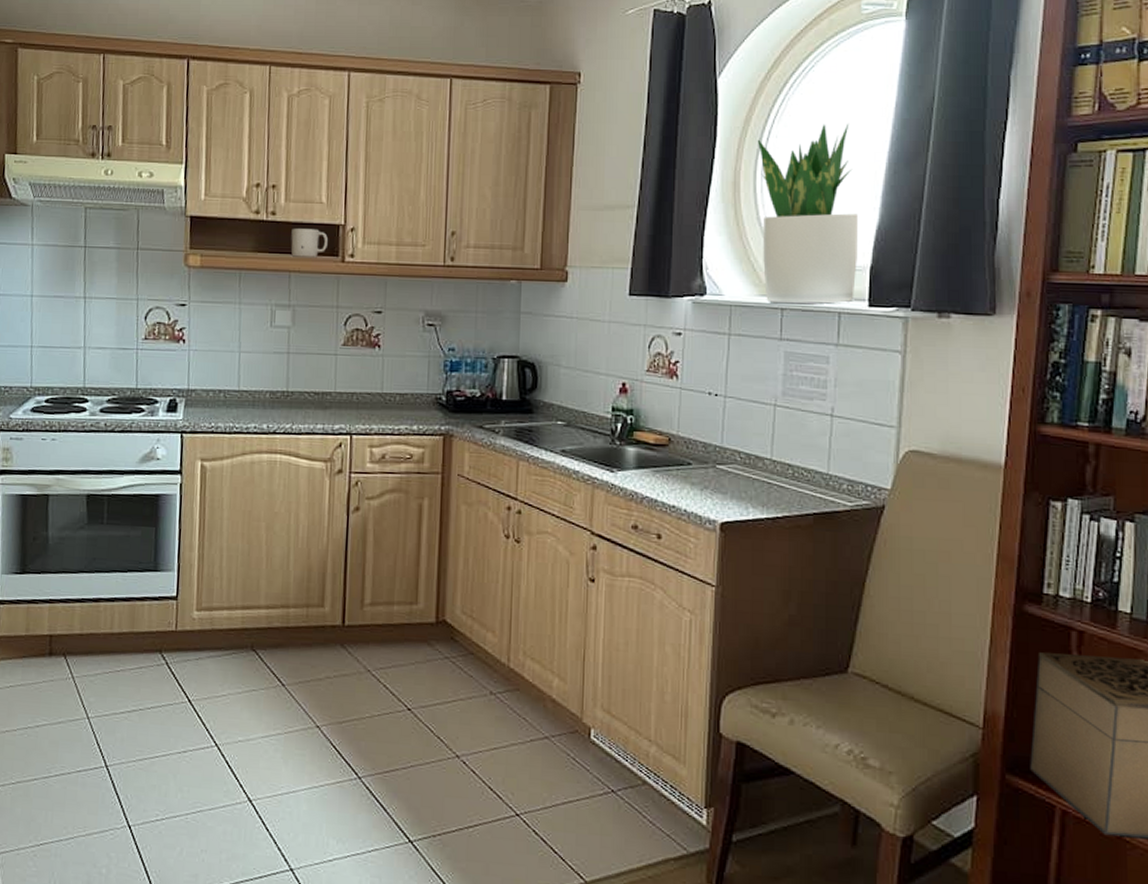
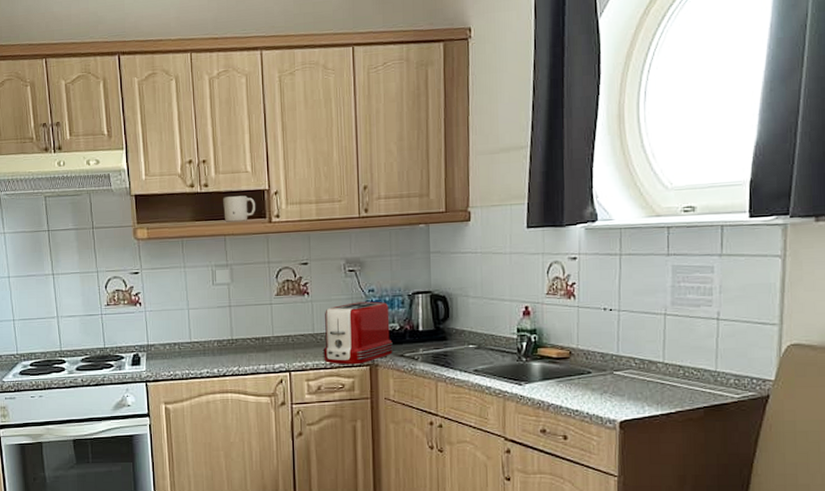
toaster: none [390,361,473,433] -> present [322,301,394,365]
planter: present [757,123,859,305] -> none [638,48,738,223]

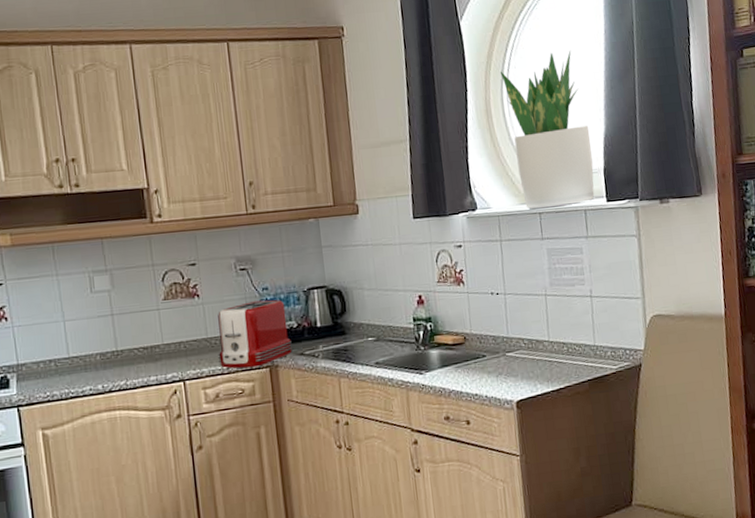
mug: present [223,195,256,223] -> none [97,195,135,225]
planter: none [638,48,738,223] -> present [500,50,595,209]

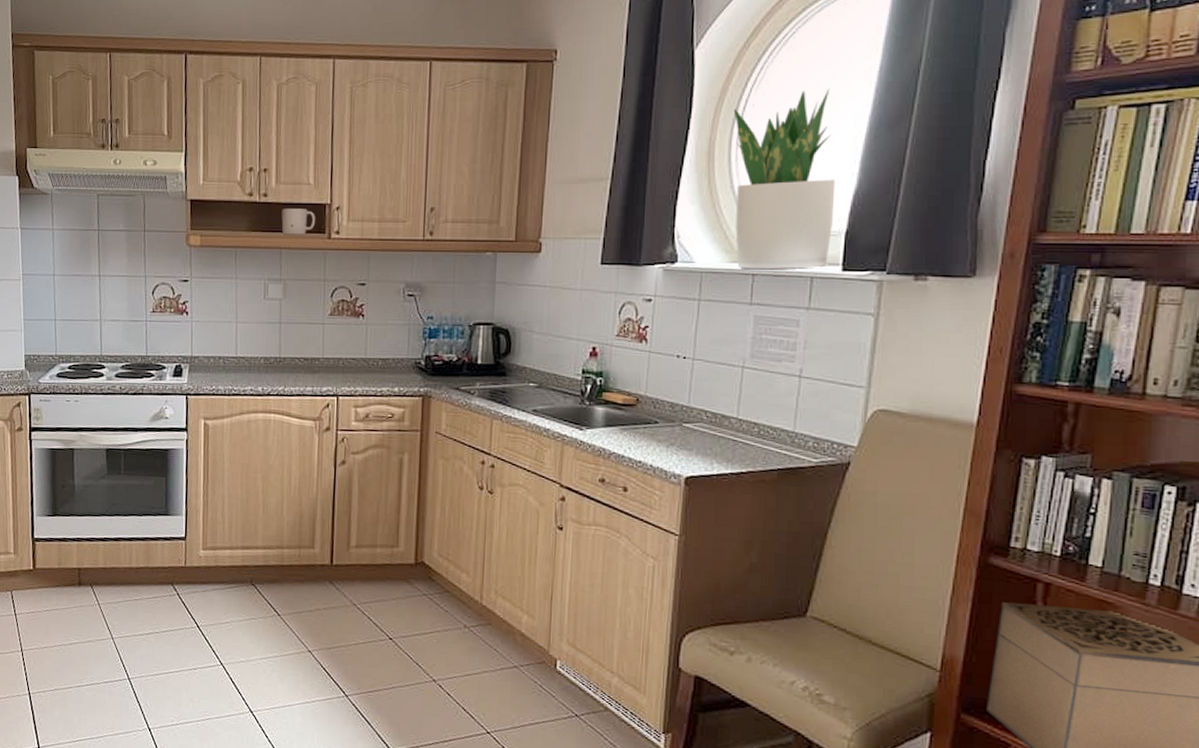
mug: none [97,195,135,225] -> present [281,209,316,236]
toaster: present [218,299,293,369] -> none [373,328,450,394]

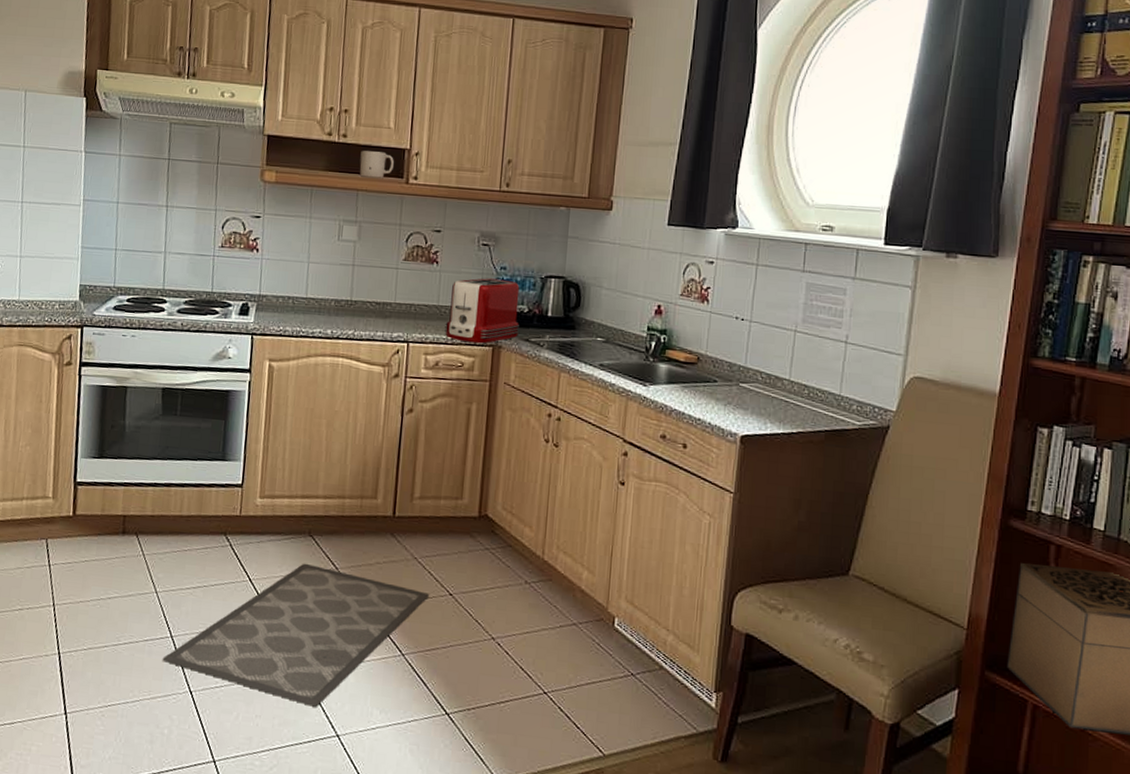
bath mat: none [121,610,370,744] -> present [162,563,430,707]
toaster: none [373,328,450,394] -> present [444,278,521,344]
planter: present [733,89,836,270] -> none [791,76,880,241]

